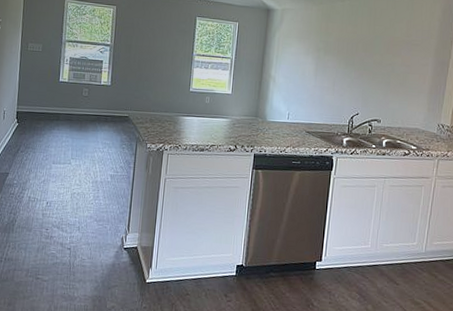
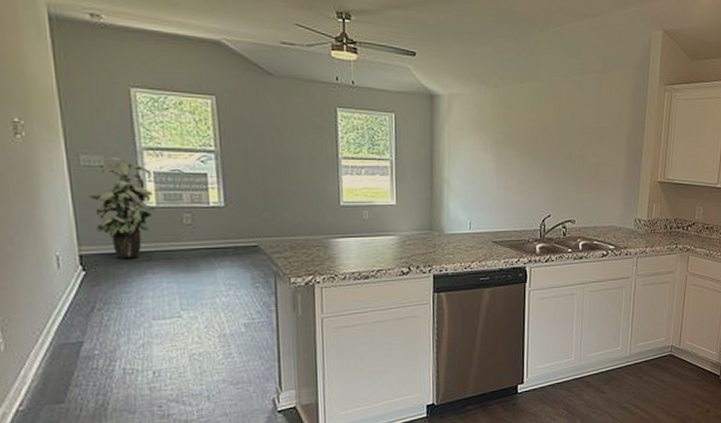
indoor plant: none [29,45,69,118] -> present [88,156,154,259]

